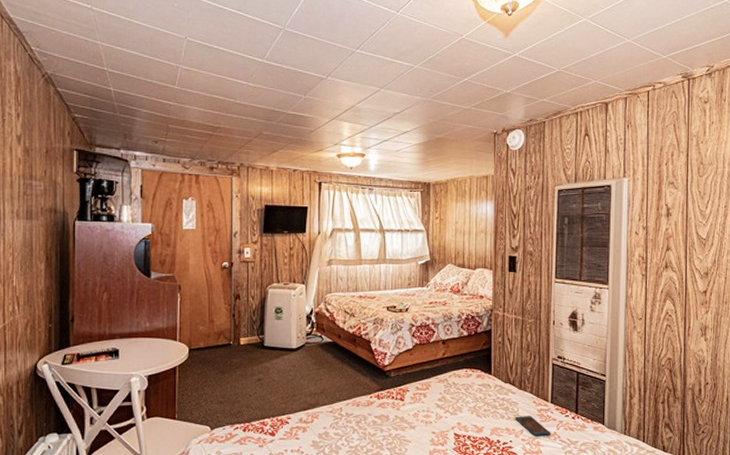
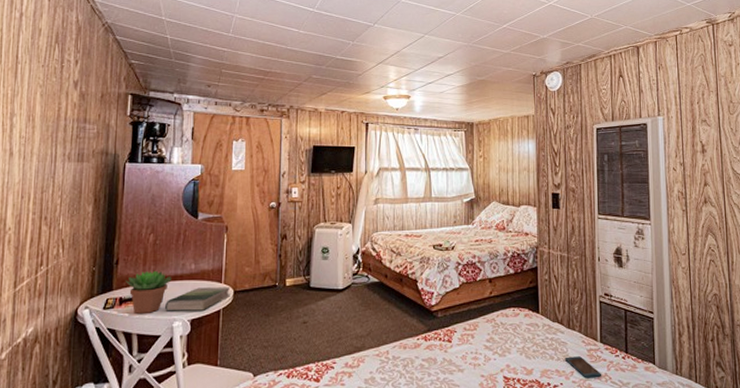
succulent plant: none [81,328,127,370] -> present [125,270,172,315]
book: none [122,345,186,367] -> present [165,287,231,311]

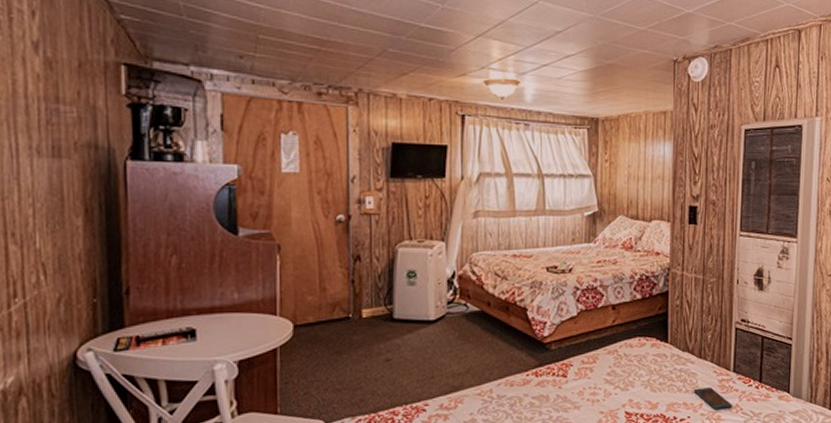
succulent plant: present [125,270,172,315] -> none [141,301,207,357]
book: present [165,287,231,311] -> none [201,320,289,352]

